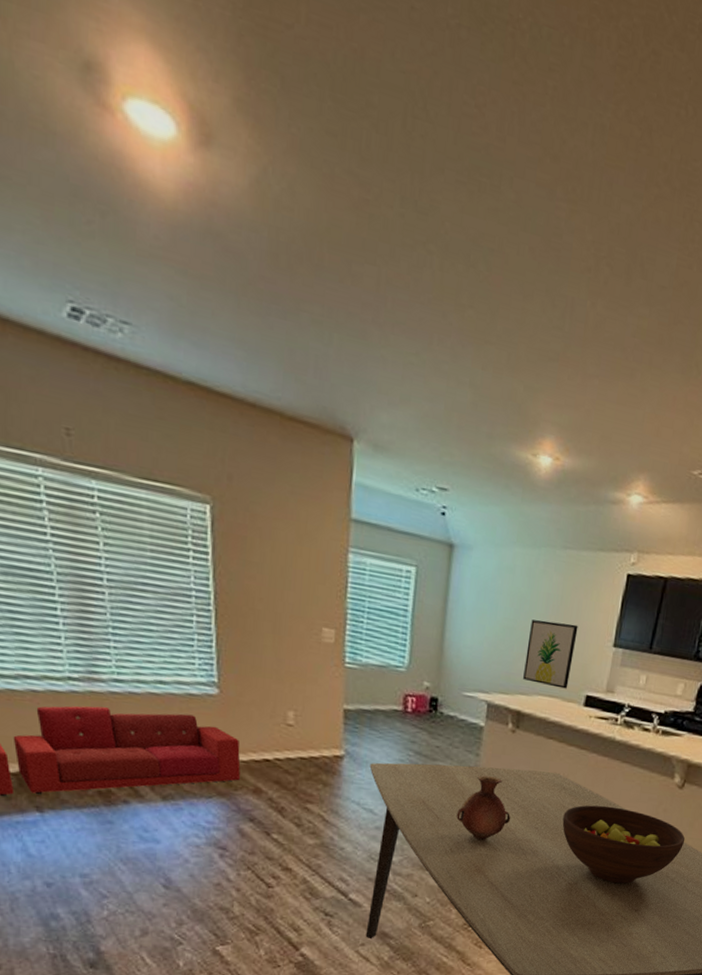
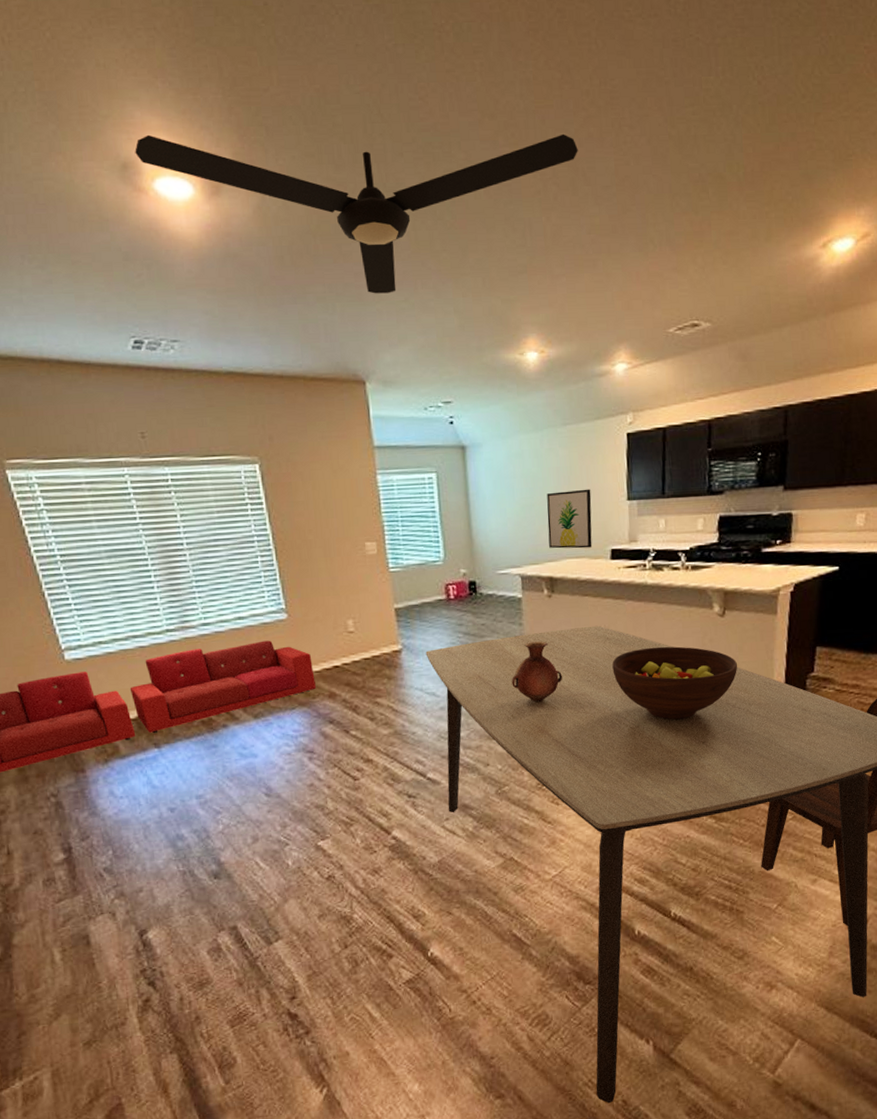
ceiling fan: none [104,32,642,341] -> present [135,133,578,294]

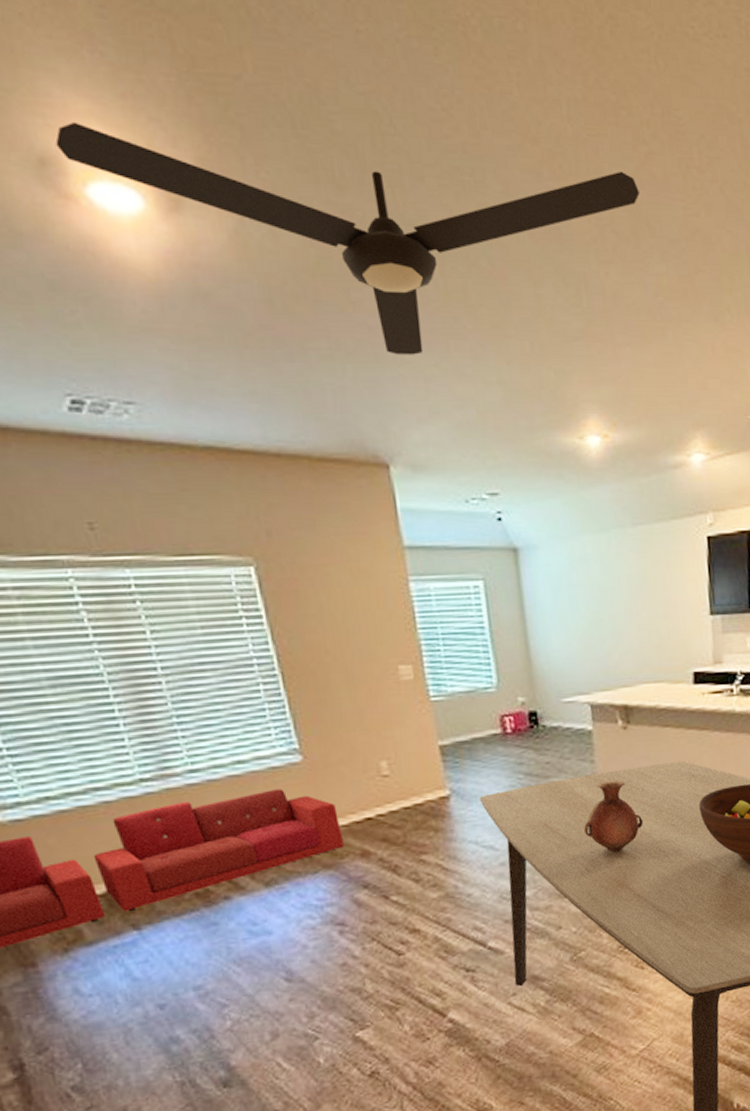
wall art: present [547,489,592,549] -> none [617,601,672,672]

